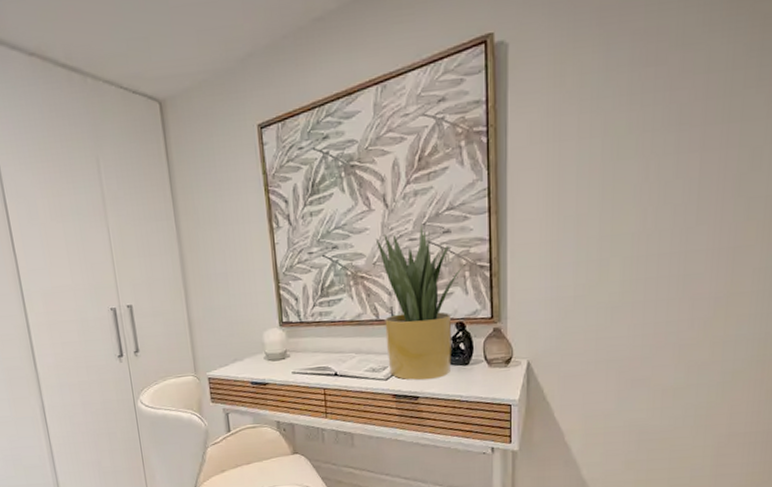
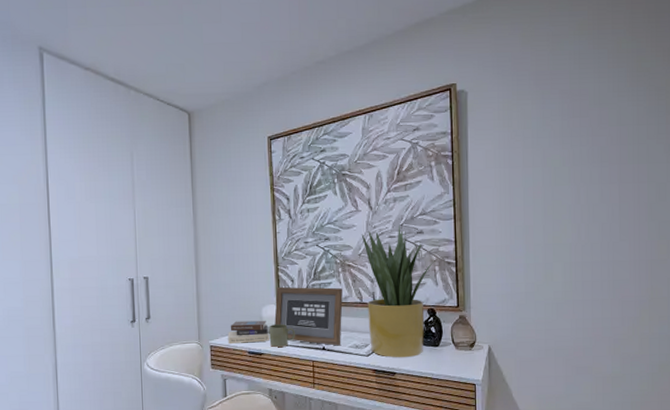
books: none [226,346,274,376] -> present [228,320,269,345]
mug: none [272,349,303,377] -> present [269,324,295,348]
picture frame: none [278,304,356,371] -> present [274,286,343,346]

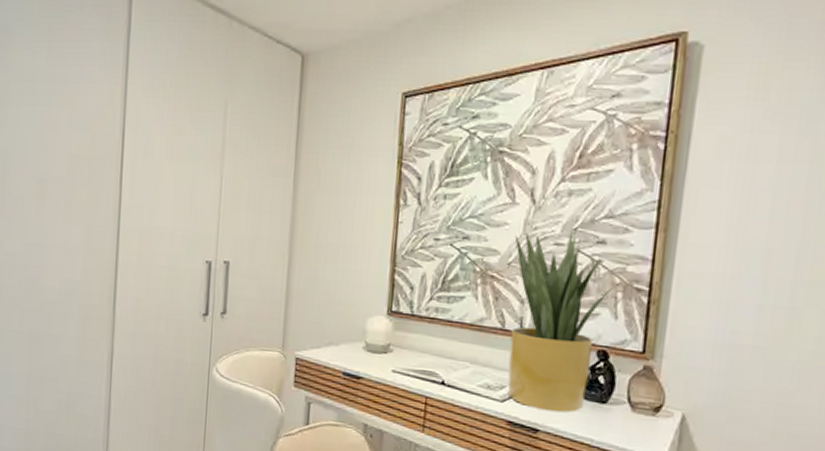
books: present [228,320,269,345] -> none [318,331,373,363]
mug: present [269,324,295,348] -> none [371,342,407,374]
picture frame: present [274,286,343,346] -> none [381,293,479,383]

